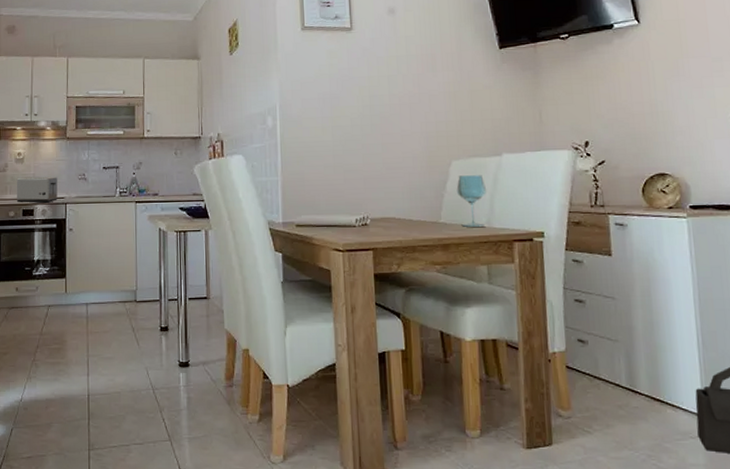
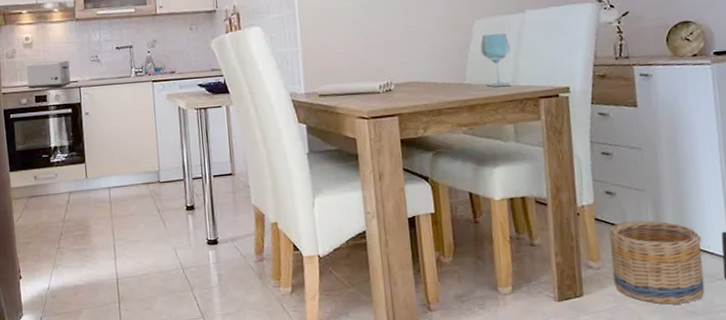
basket: none [579,371,678,460] -> present [608,220,705,305]

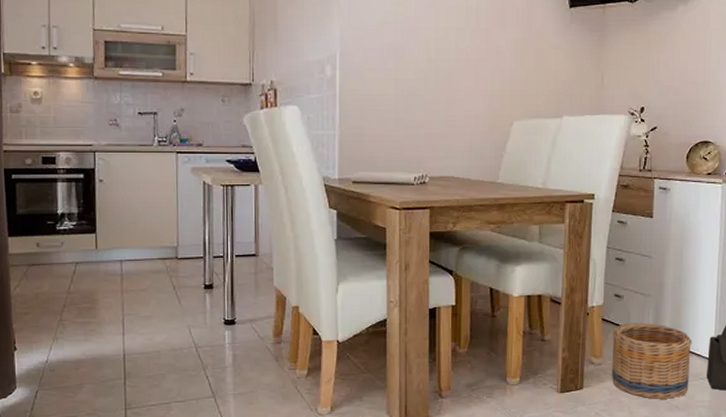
toaster: present [26,60,71,89] -> none [33,120,84,150]
wine glass: present [480,33,511,87] -> none [516,136,544,188]

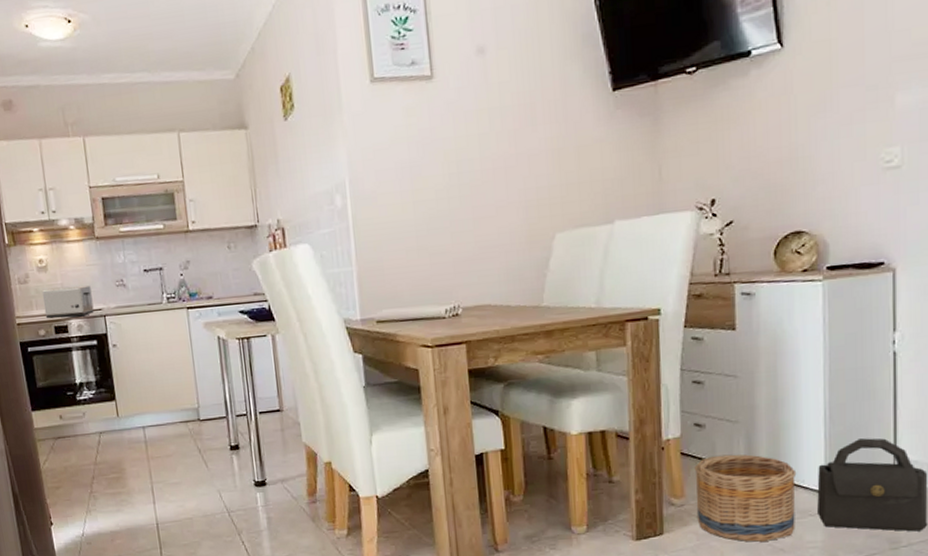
toaster: none [33,120,84,150] -> present [41,285,94,319]

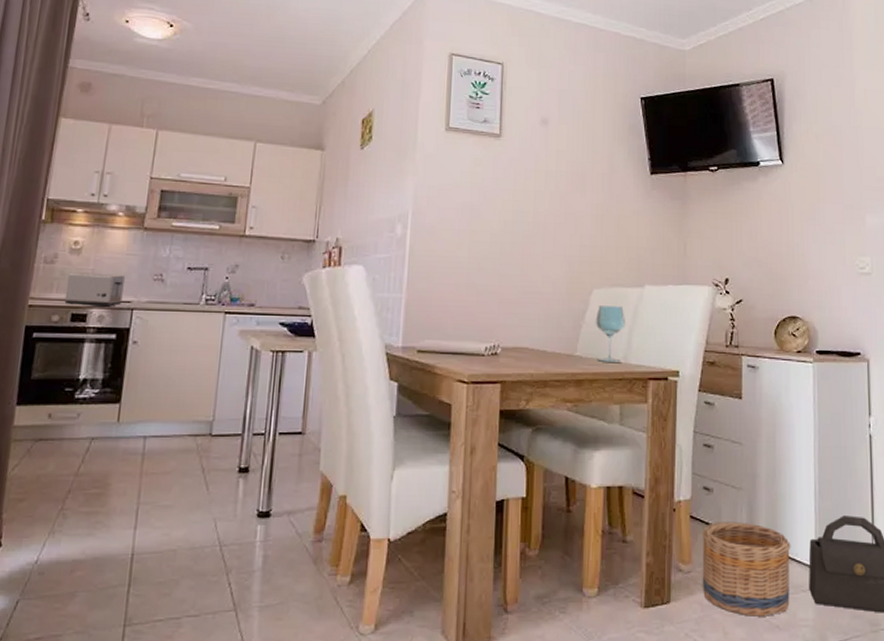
wine glass: none [561,248,595,310] -> present [595,306,625,362]

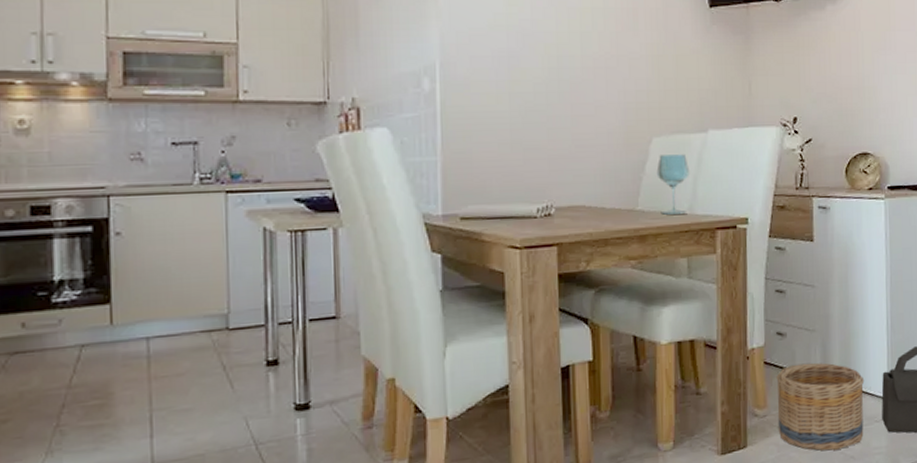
toaster: present [64,272,125,307] -> none [17,156,94,196]

